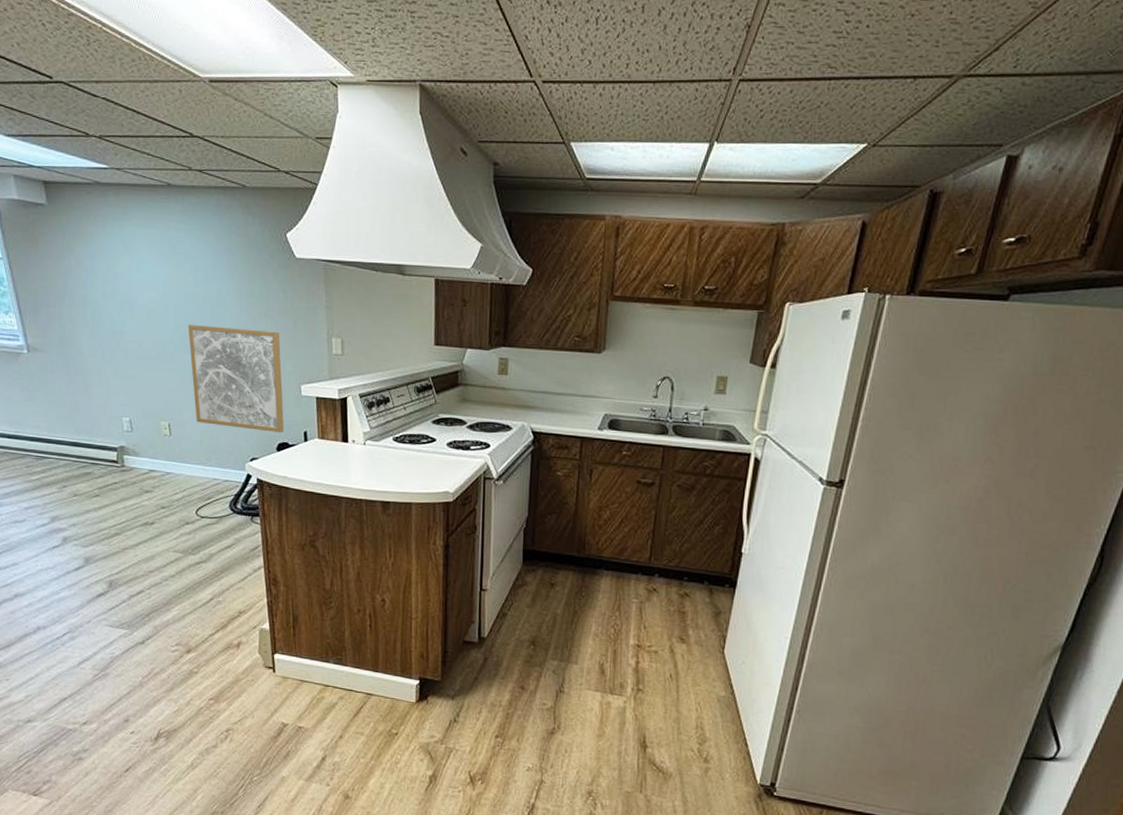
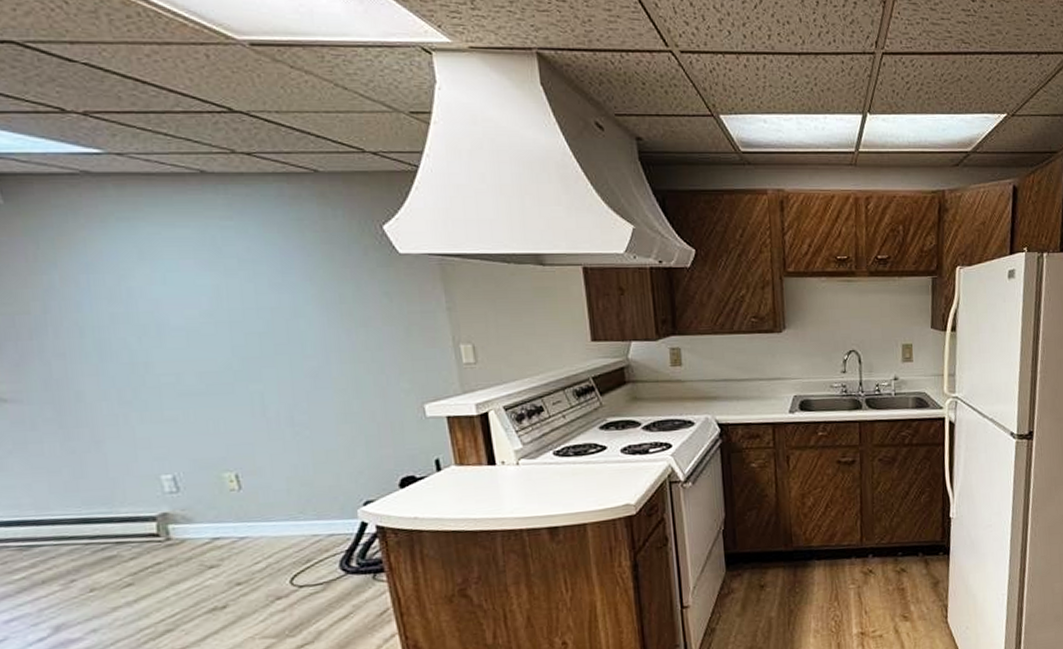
wall art: present [187,325,284,433] -> none [251,343,407,468]

